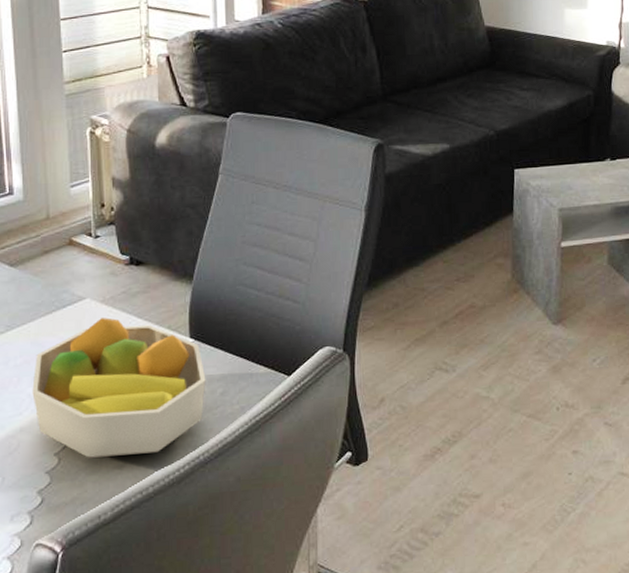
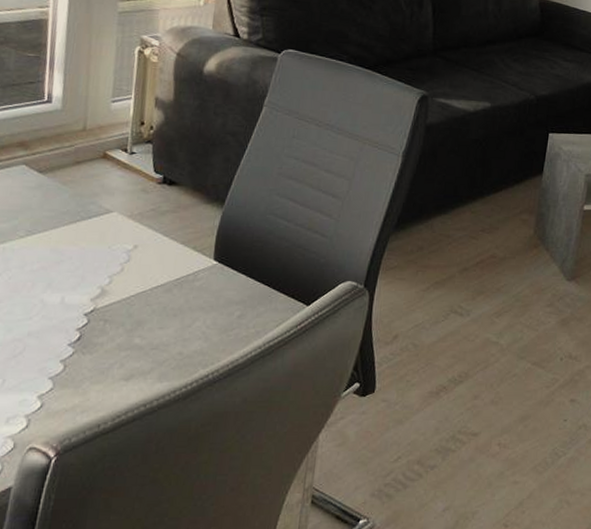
fruit bowl: present [32,318,206,458] -> none [45,232,225,368]

